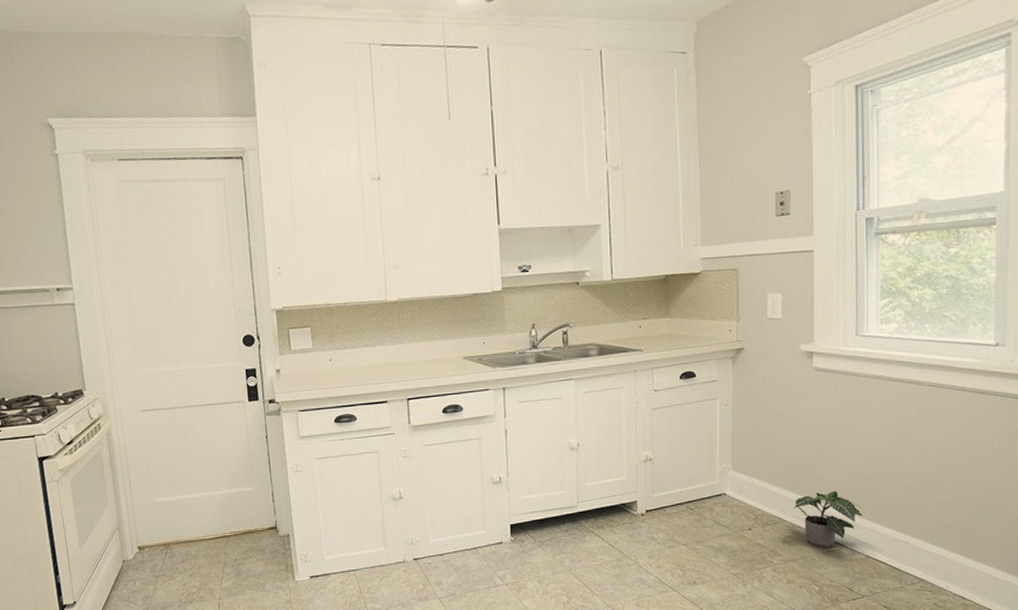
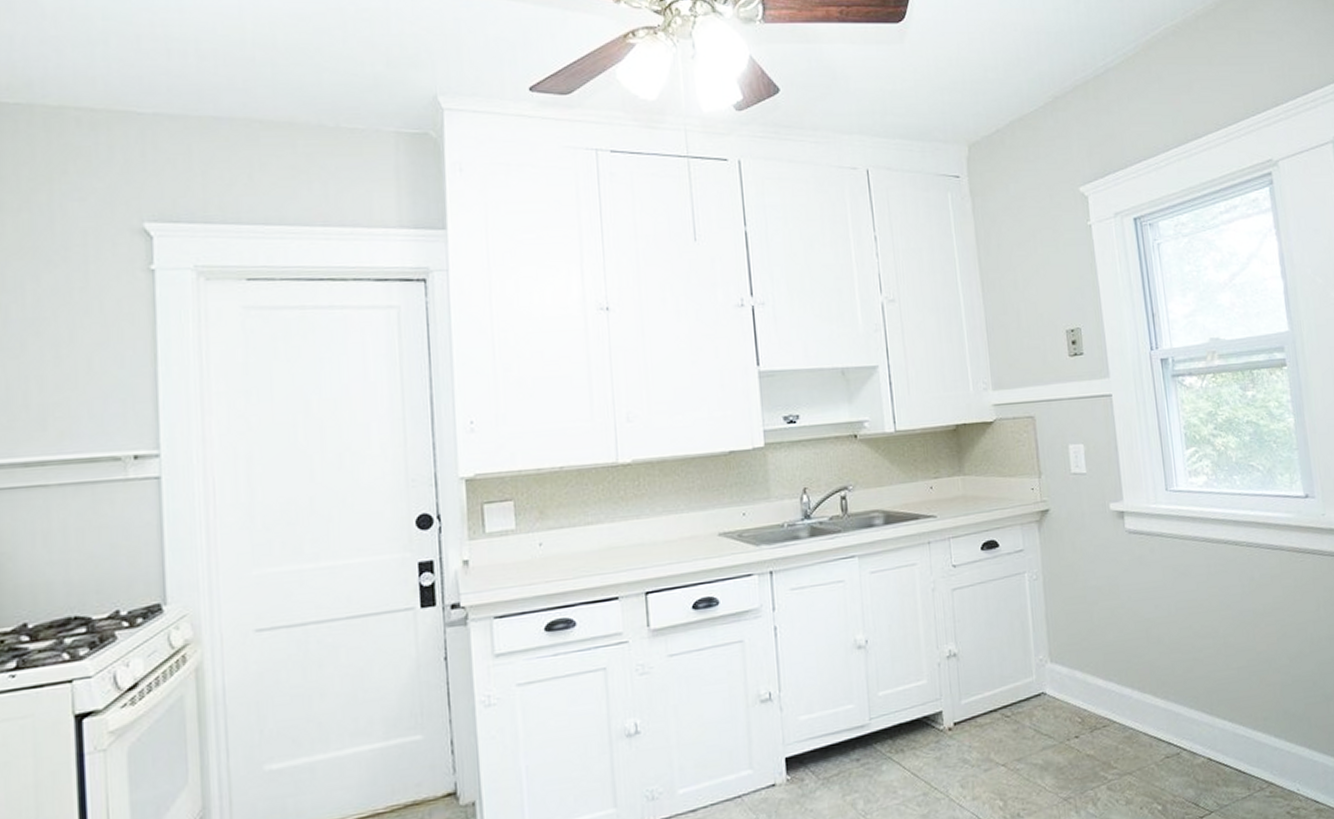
potted plant: present [794,490,864,548] -> none [1123,678,1200,754]

